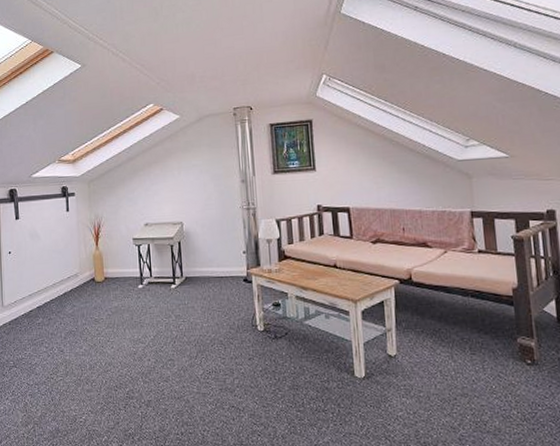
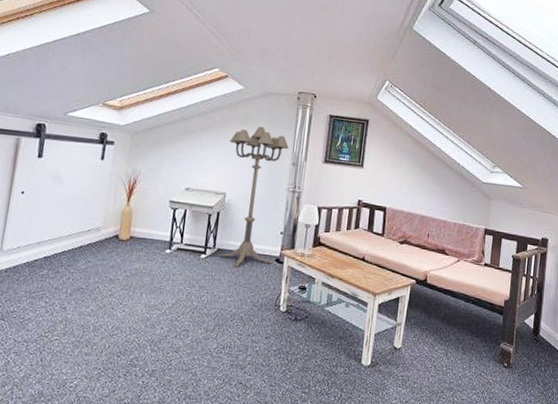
floor lamp: none [176,150,241,293] -> present [218,126,289,267]

